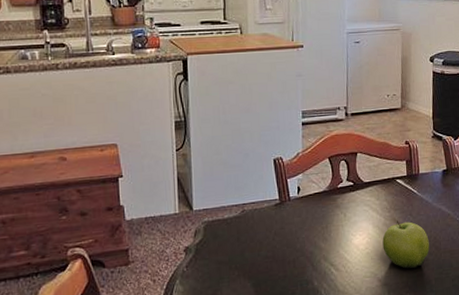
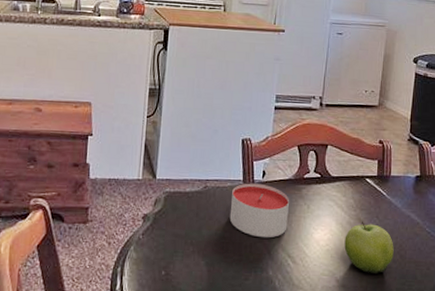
candle: none [269,199,327,252] -> present [229,183,289,238]

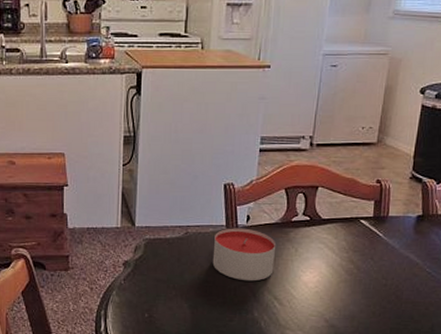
fruit: present [344,221,394,274] -> none [335,263,390,315]

